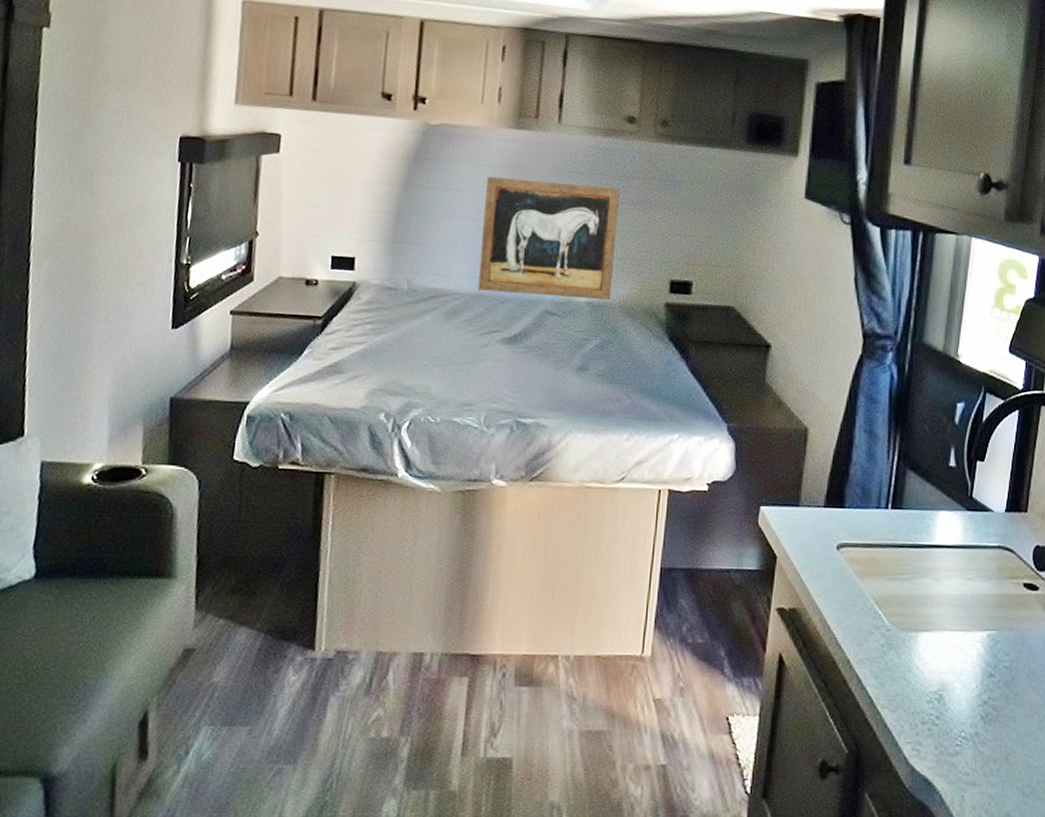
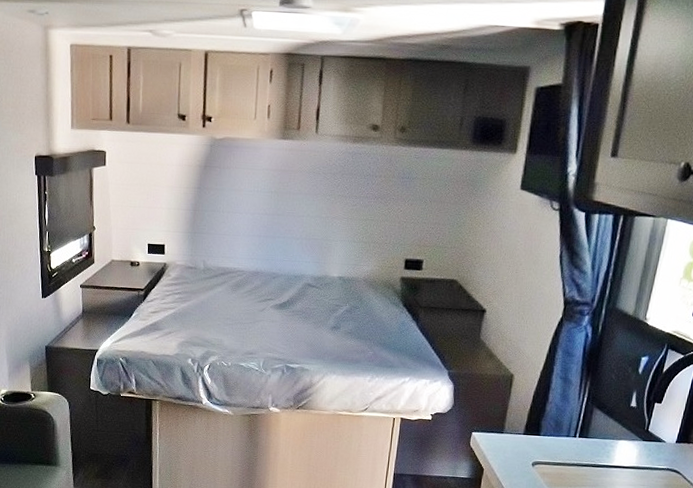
wall art: present [477,176,620,301] -> none [255,179,365,276]

